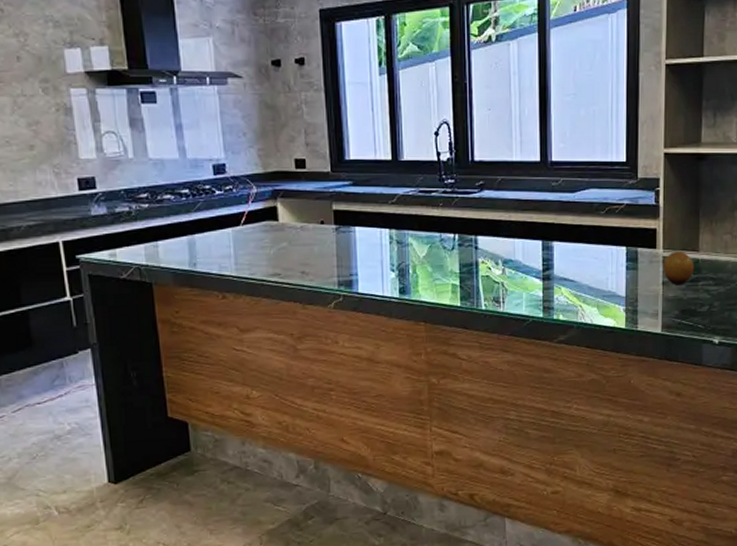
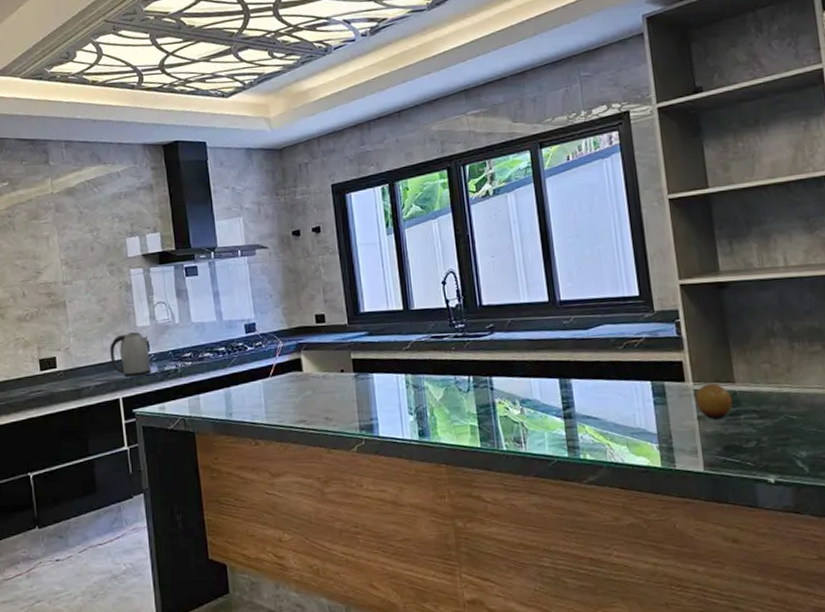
kettle: none [45,165,99,218] -> present [110,331,152,378]

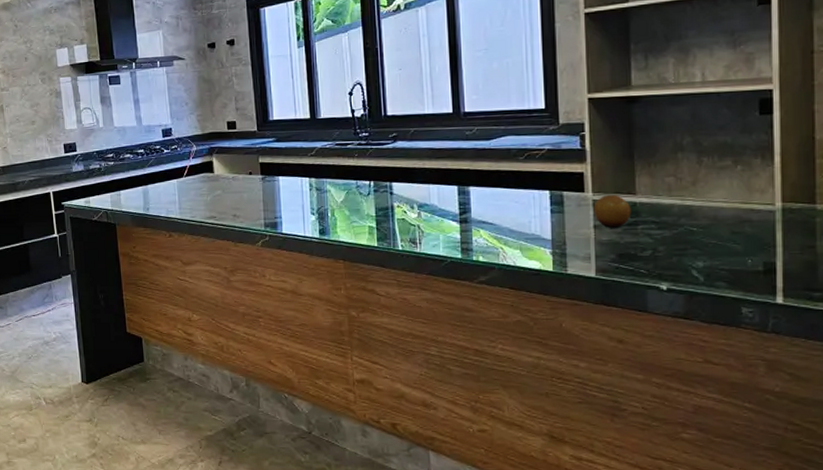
kettle: present [110,331,152,378] -> none [42,134,78,174]

